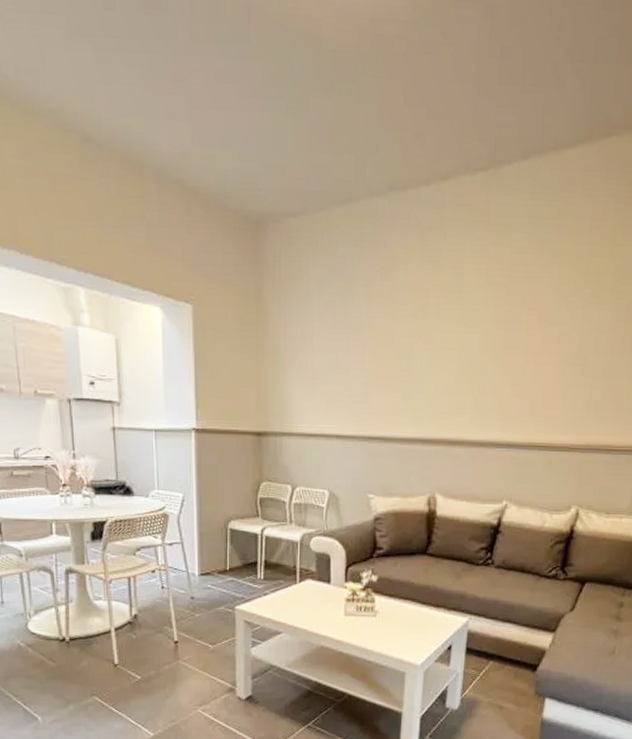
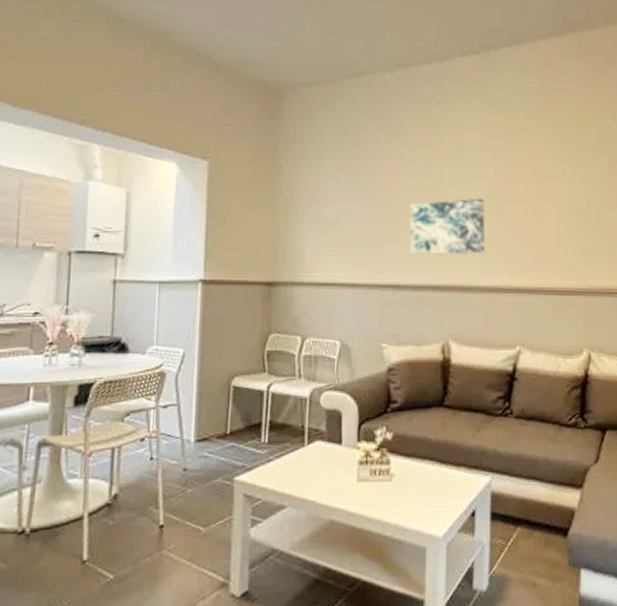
wall art: none [398,346,481,408] -> present [409,198,485,256]

